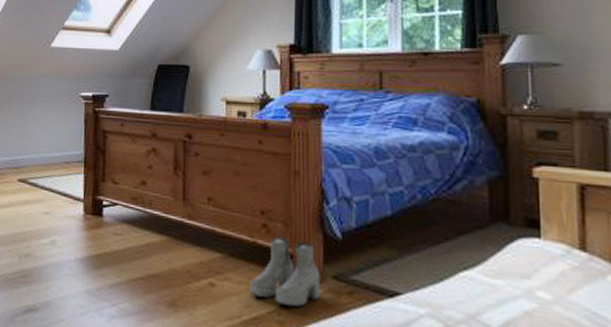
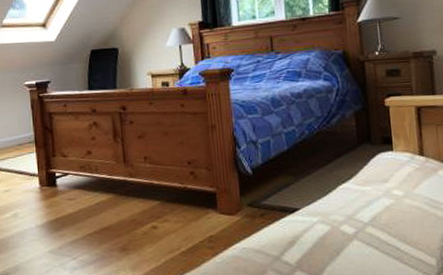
boots: present [249,237,320,308] -> none [184,180,240,234]

